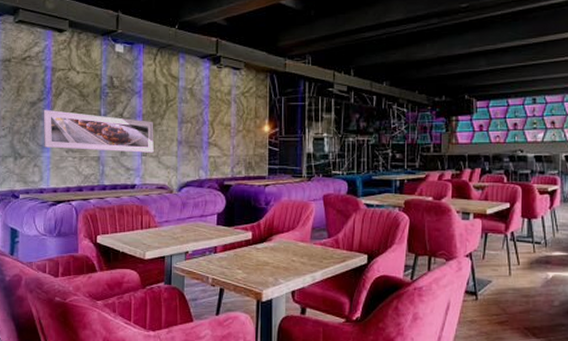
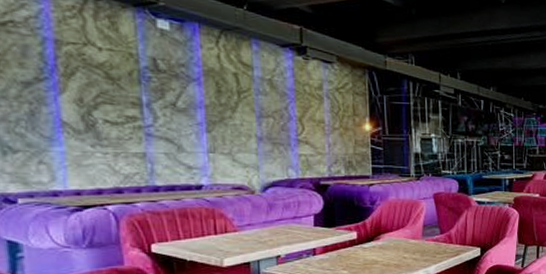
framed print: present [43,110,154,153] -> none [46,93,225,150]

